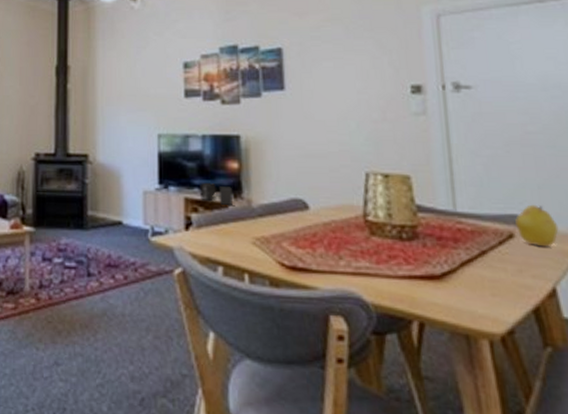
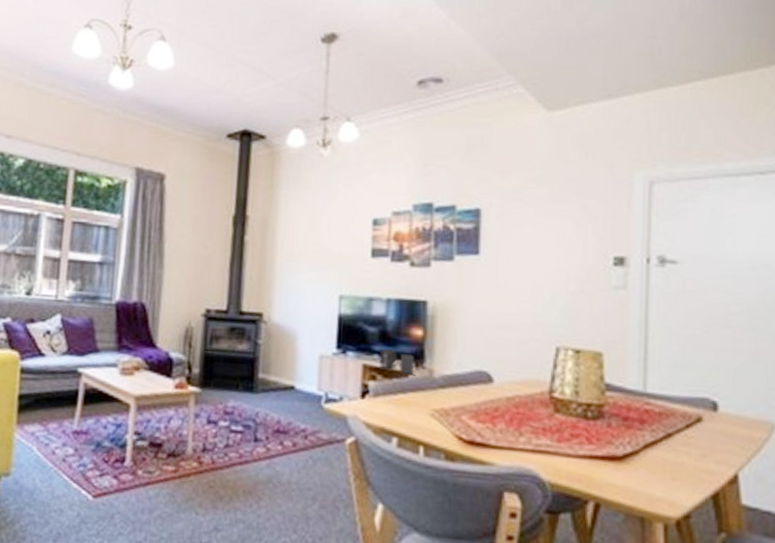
fruit: present [515,204,559,247] -> none [706,388,749,433]

